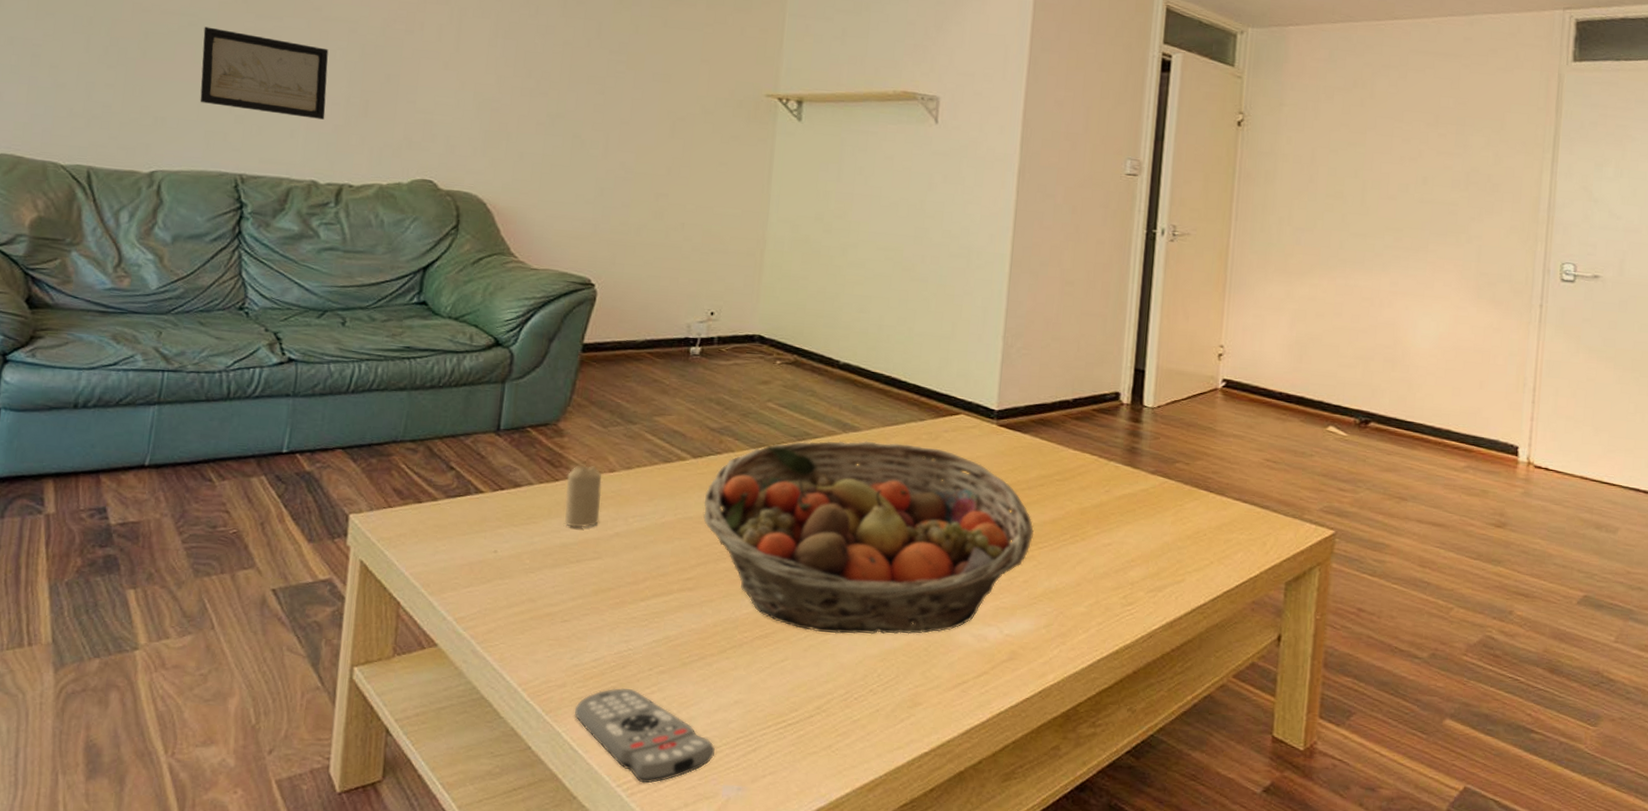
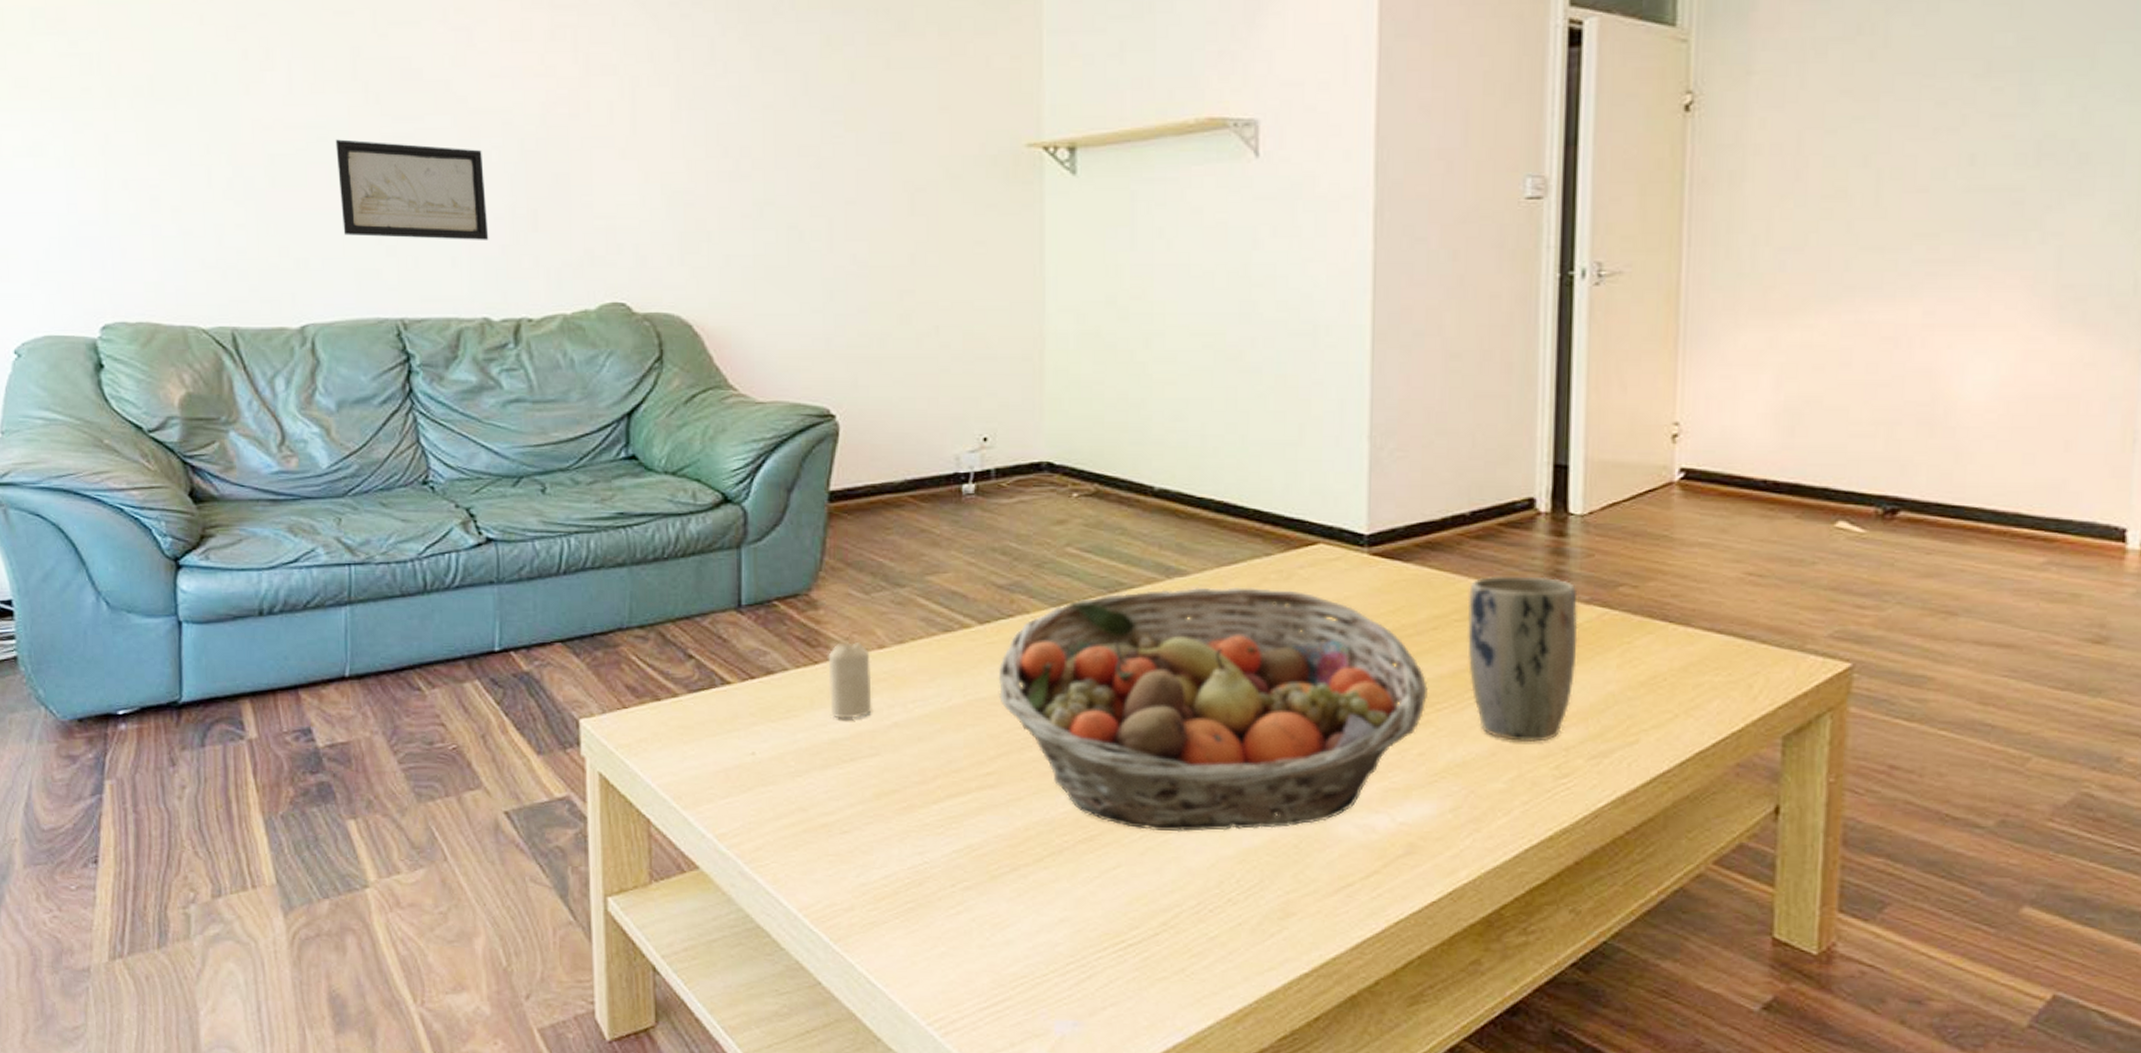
remote control: present [575,687,715,784] -> none [867,908,1042,1021]
plant pot: none [1064,448,1146,577] -> present [1467,576,1578,742]

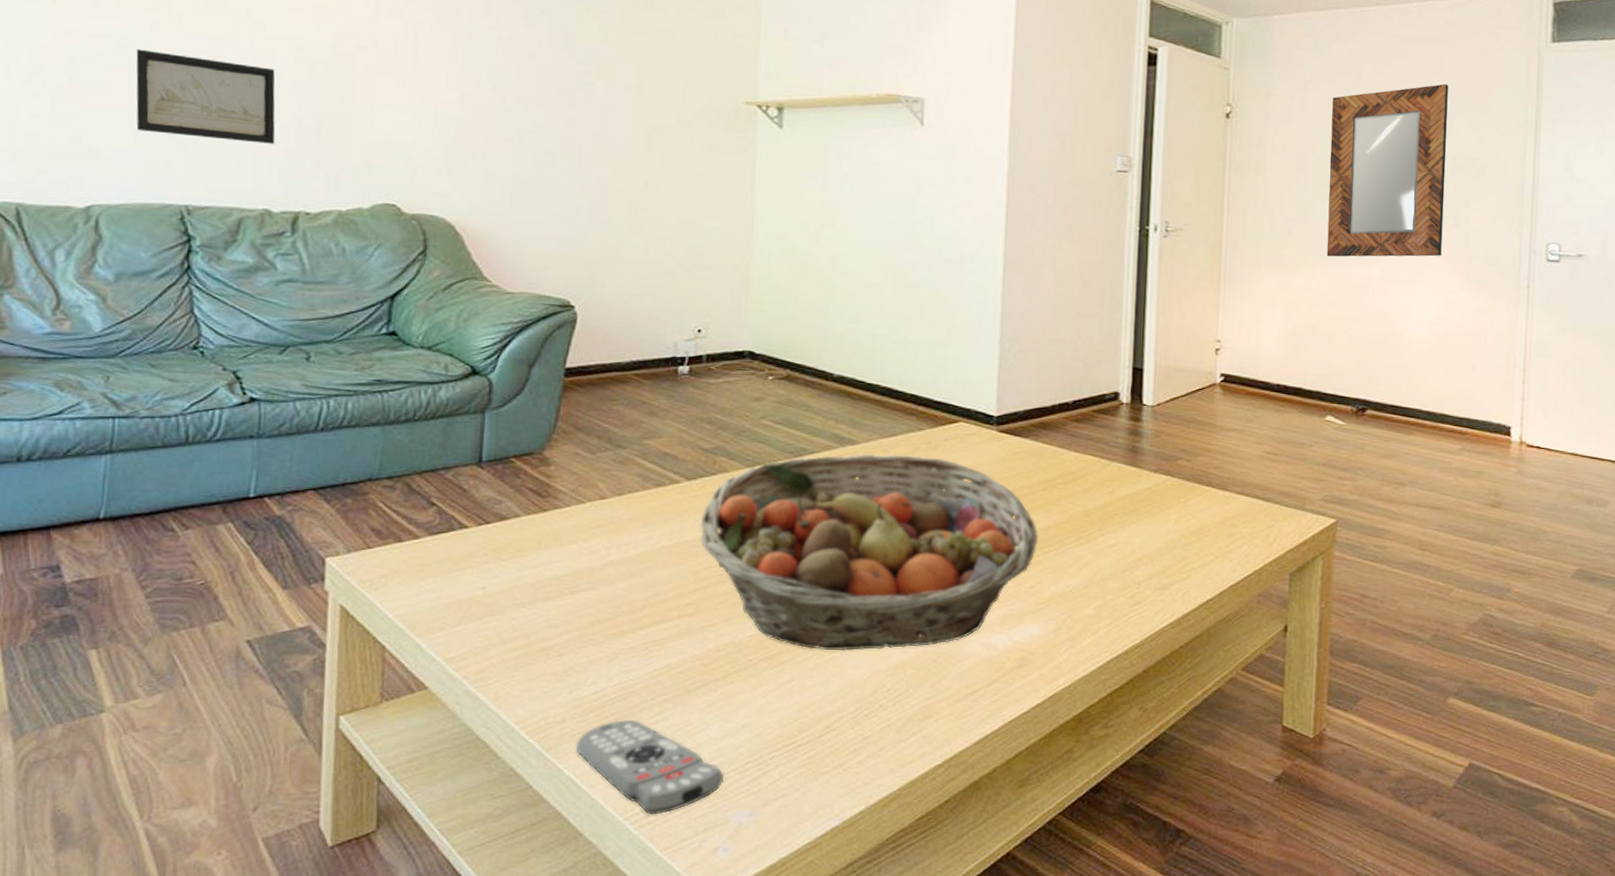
candle: present [828,642,872,719] -> none [555,493,593,559]
remote control: none [867,908,1042,1021] -> present [576,719,724,815]
plant pot: present [1467,576,1578,742] -> none [1068,450,1149,577]
home mirror: none [1837,32,2032,298] -> present [1326,84,1449,257]

